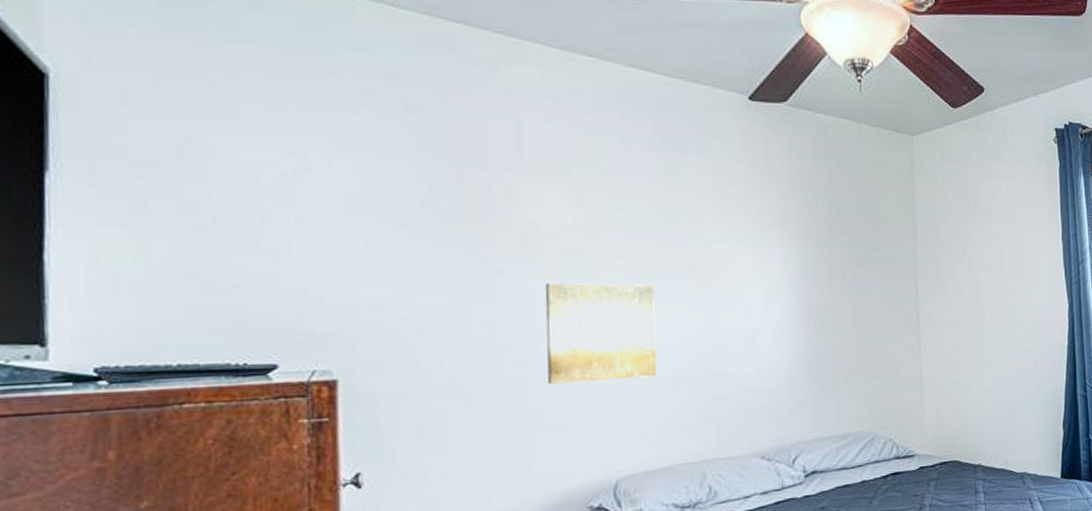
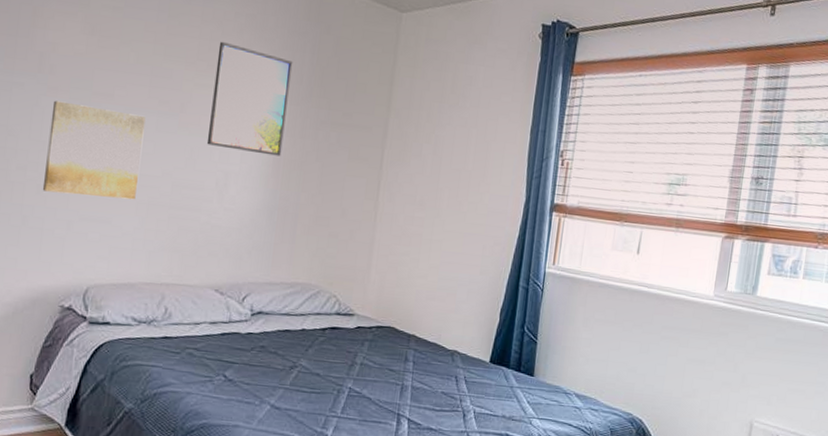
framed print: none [723,192,810,305] -> present [206,41,293,157]

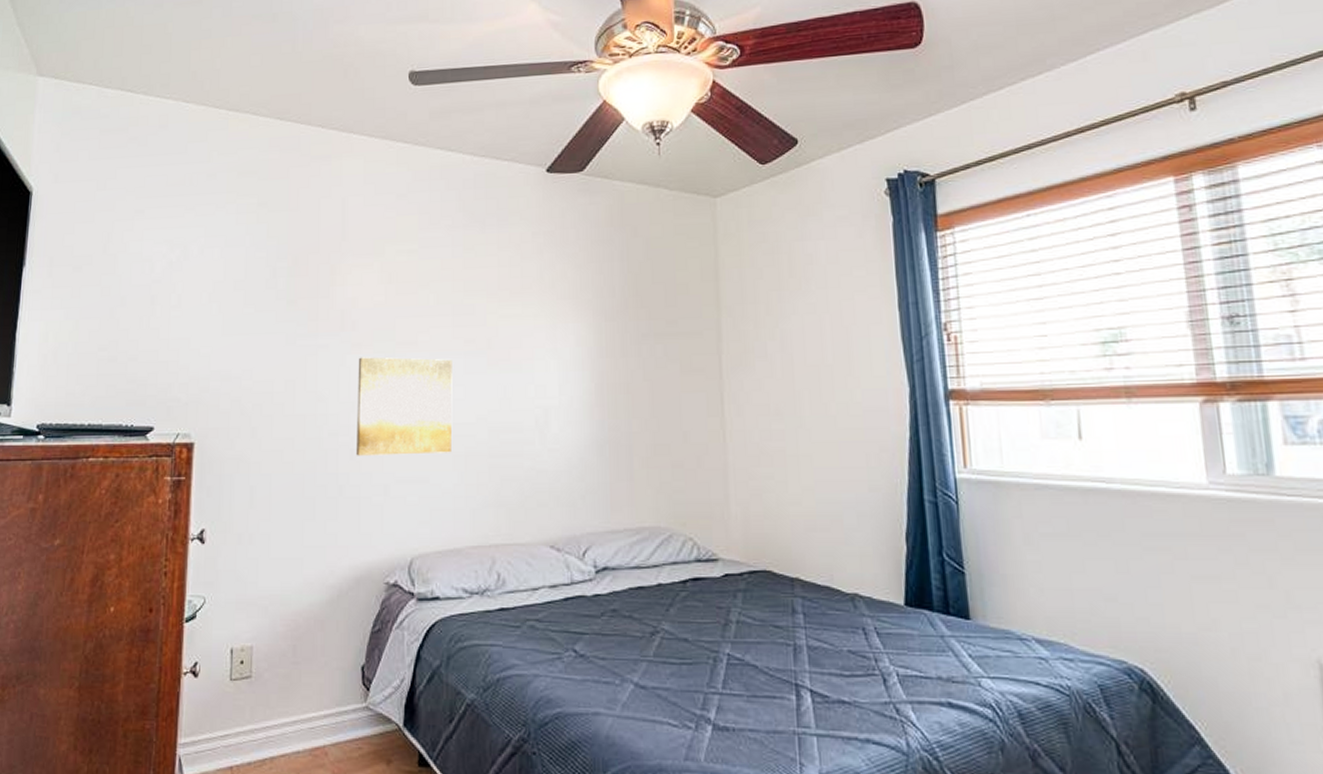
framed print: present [206,41,293,157] -> none [519,265,603,382]

